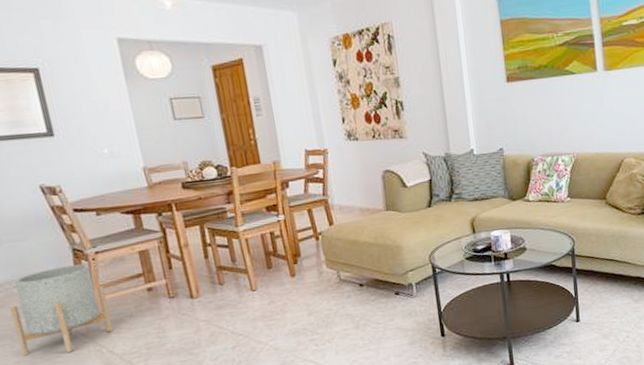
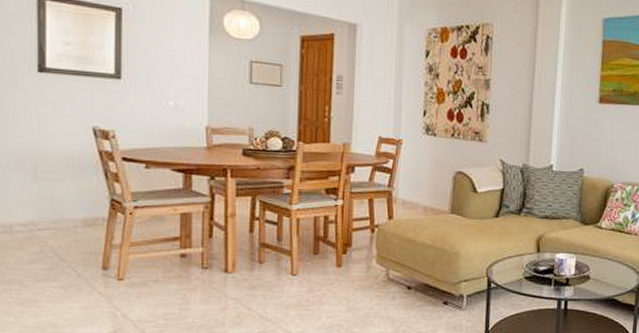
planter: present [9,264,114,356] -> none [27,216,134,310]

